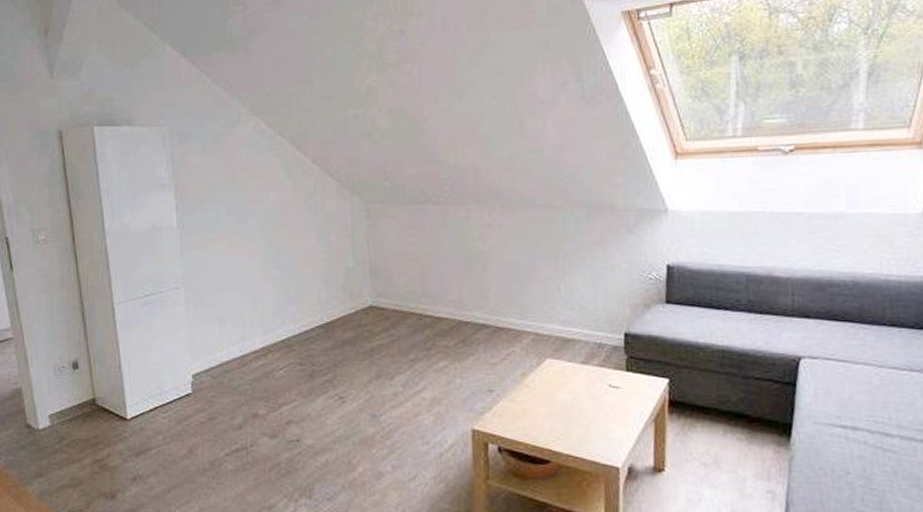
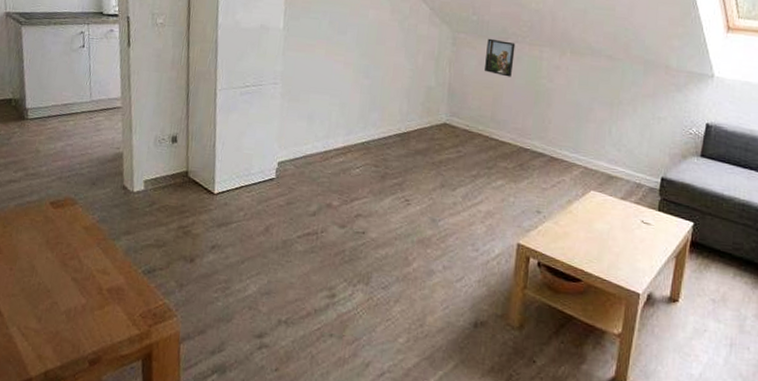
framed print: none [405,204,439,245] -> present [484,38,516,77]

